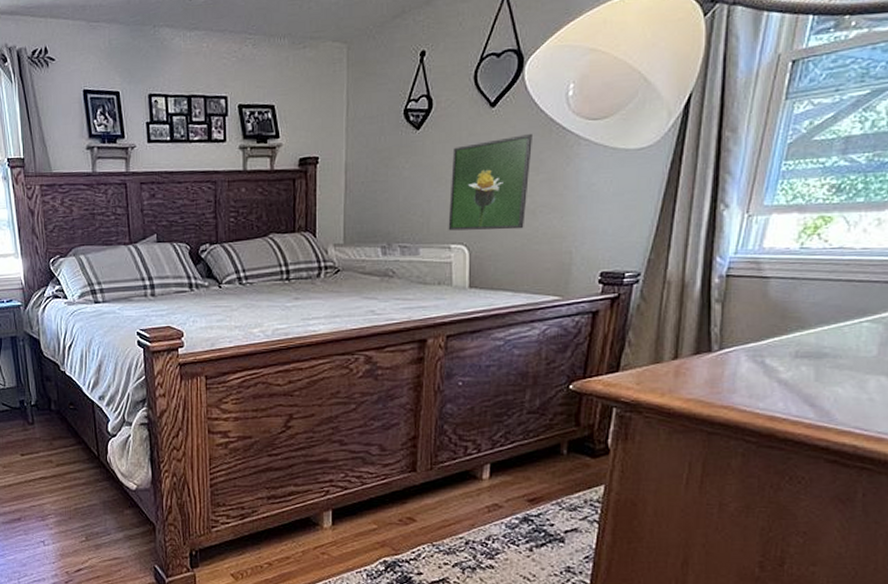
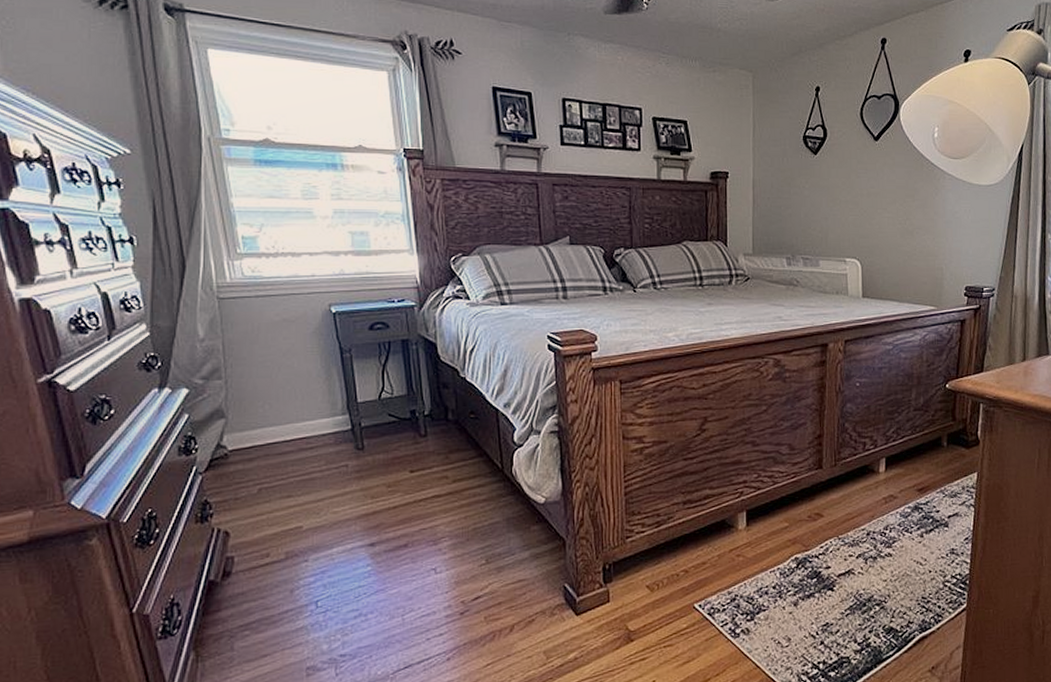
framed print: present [448,134,532,231] -> none [843,166,908,247]

